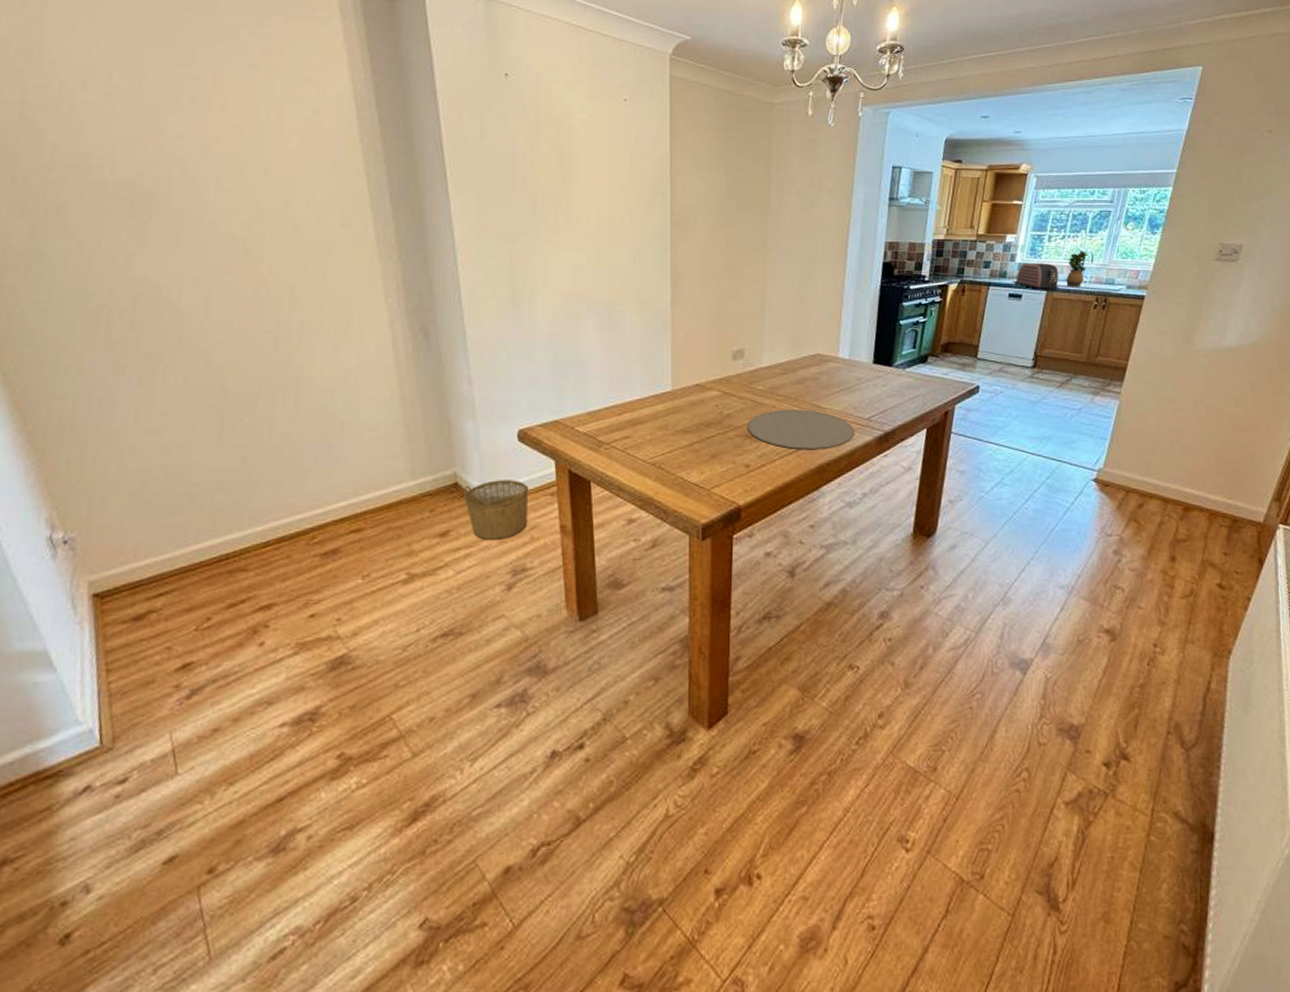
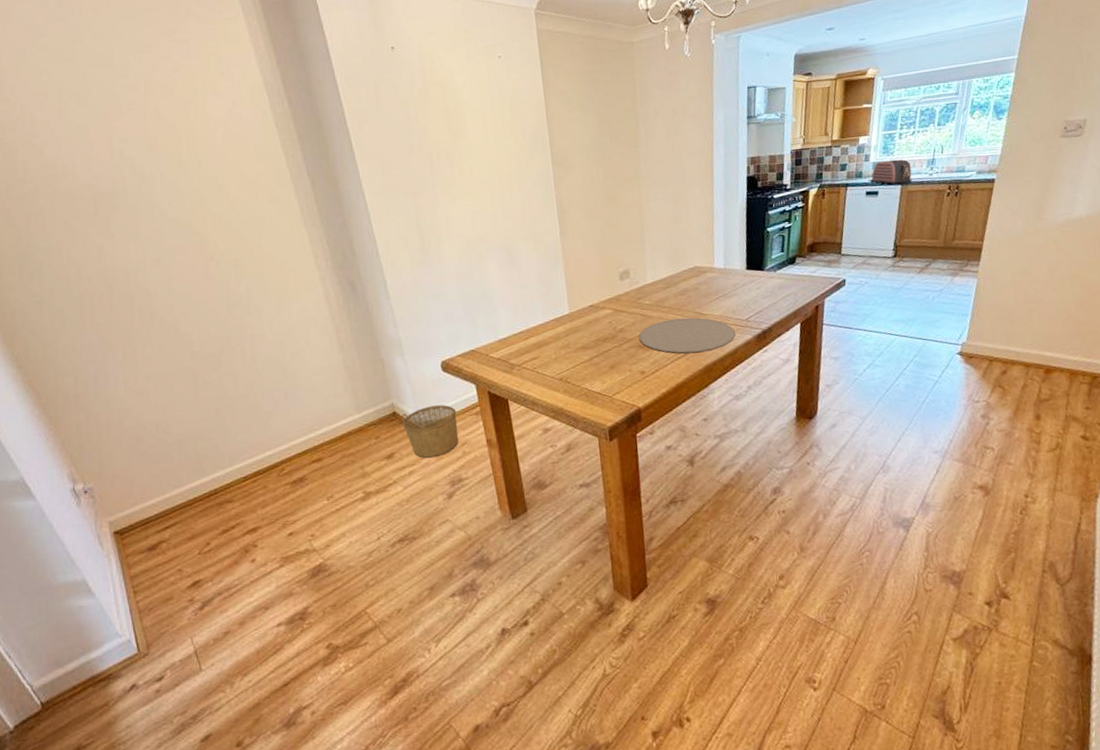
potted plant: present [1066,249,1089,287] -> none [918,143,939,179]

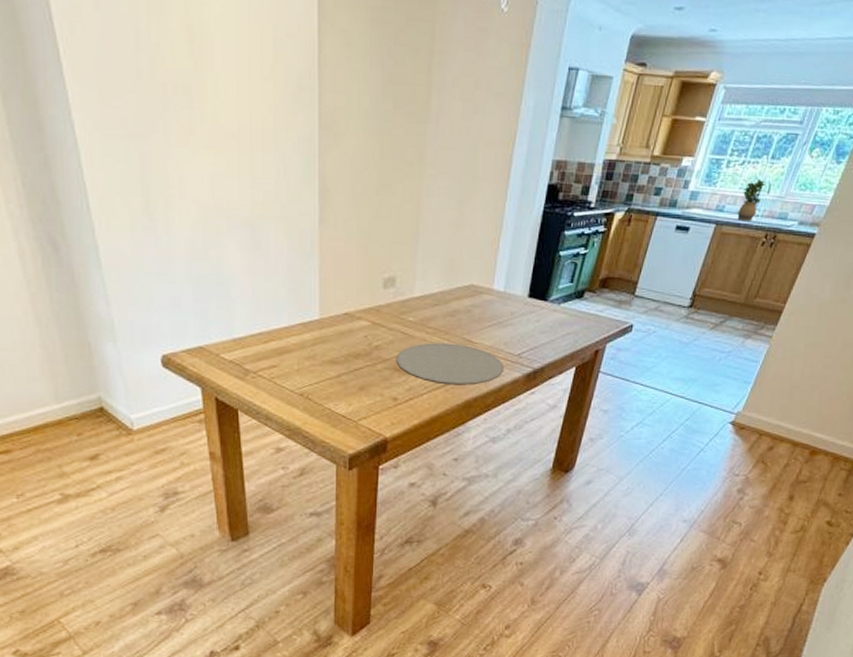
basket: present [401,404,459,459] -> none [109,406,177,465]
toaster: present [870,159,912,186] -> none [683,191,732,224]
potted plant: none [918,143,939,179] -> present [737,178,766,221]

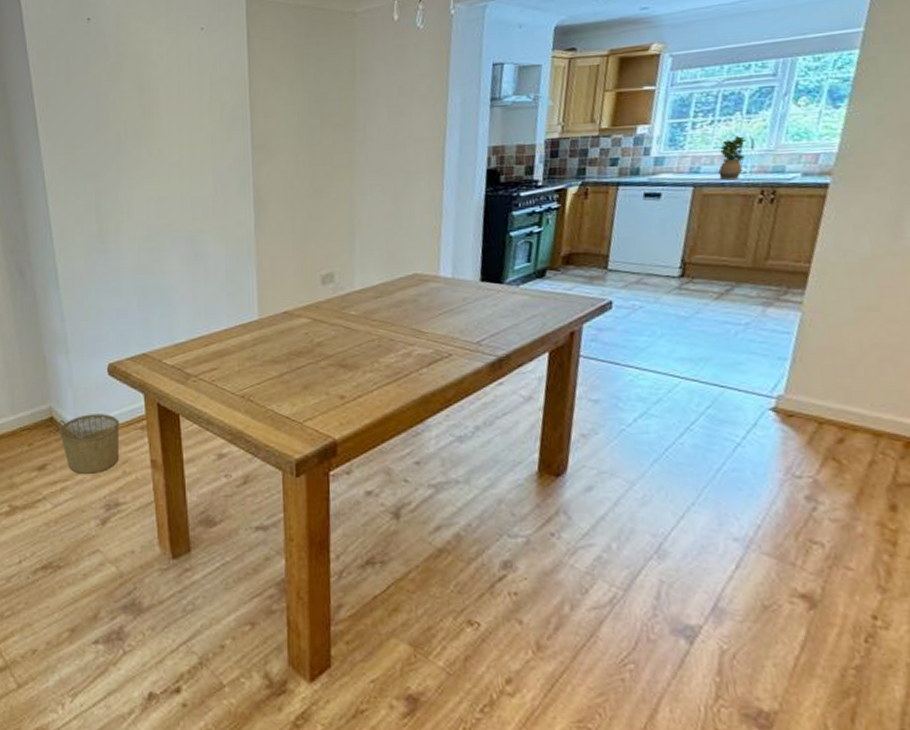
basket: none [109,406,177,465] -> present [58,414,120,475]
placemat: present [396,343,503,385] -> none [340,334,462,379]

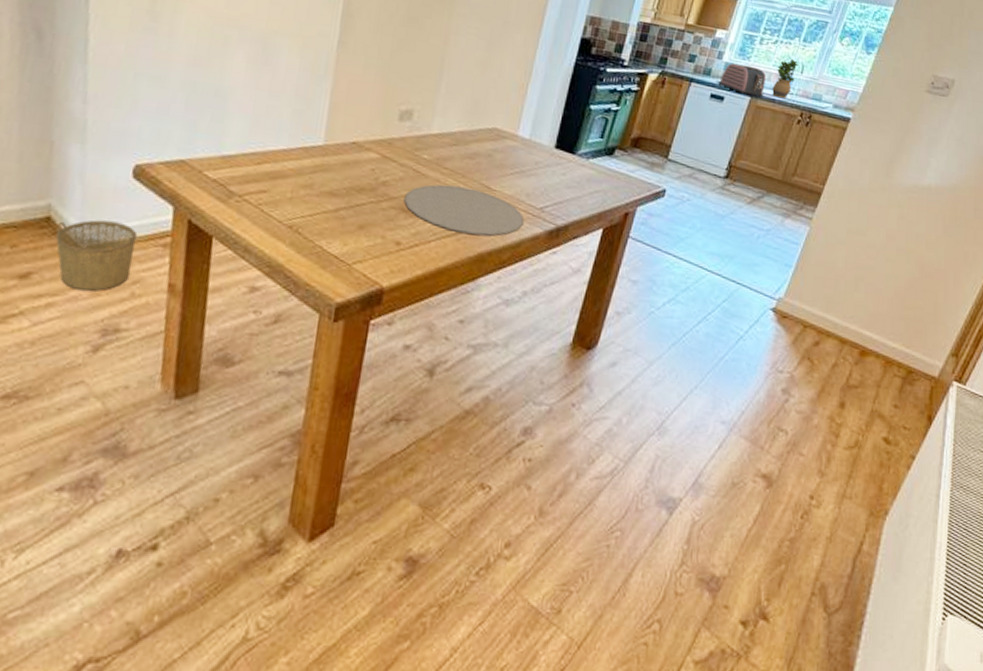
placemat: none [340,334,462,379] -> present [404,184,524,236]
toaster: none [650,154,709,187] -> present [718,63,766,98]

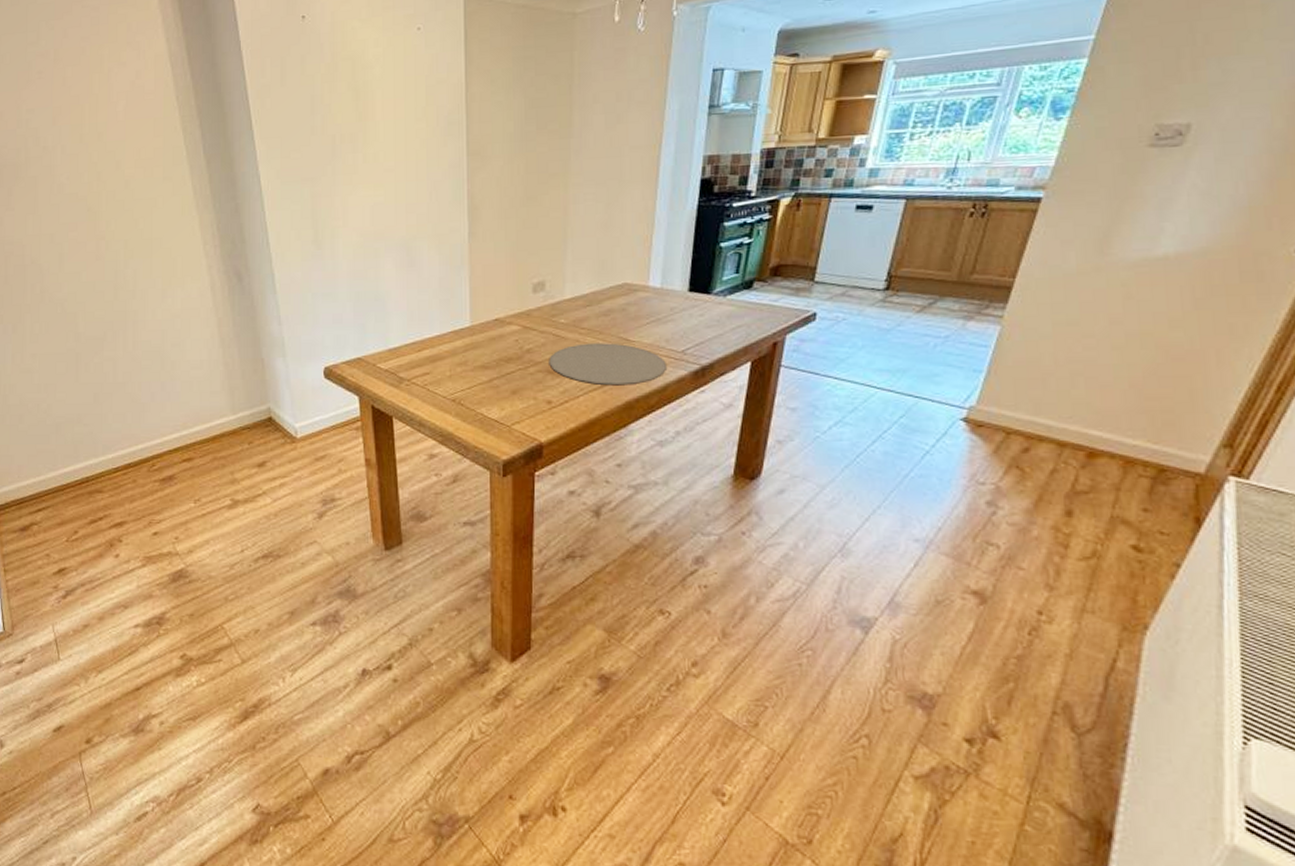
basket: present [55,220,138,292] -> none [277,415,336,472]
toaster: present [718,63,766,98] -> none [863,166,923,199]
potted plant: present [772,58,799,98] -> none [932,146,964,193]

